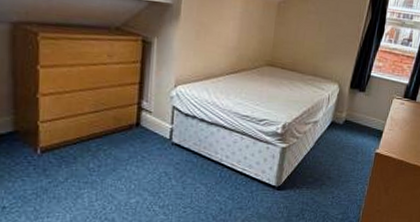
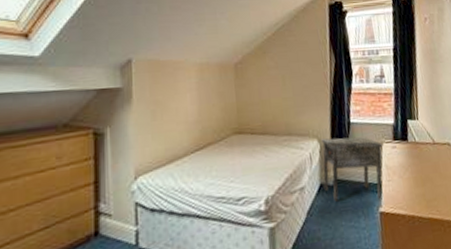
side table: none [334,85,394,143] -> present [320,137,383,202]

